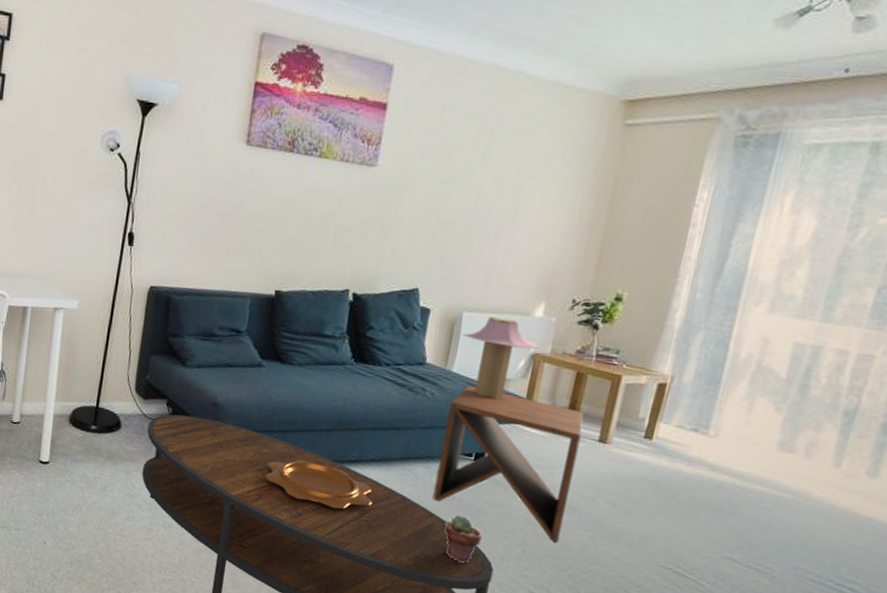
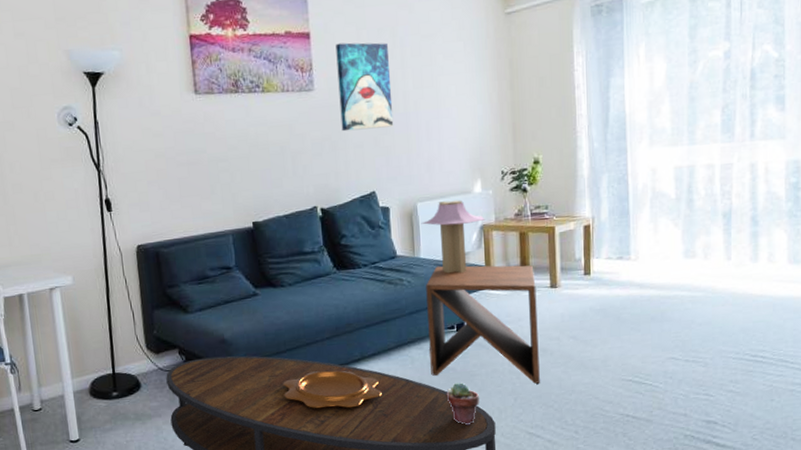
wall art: none [397,121,473,223] -> present [335,42,394,132]

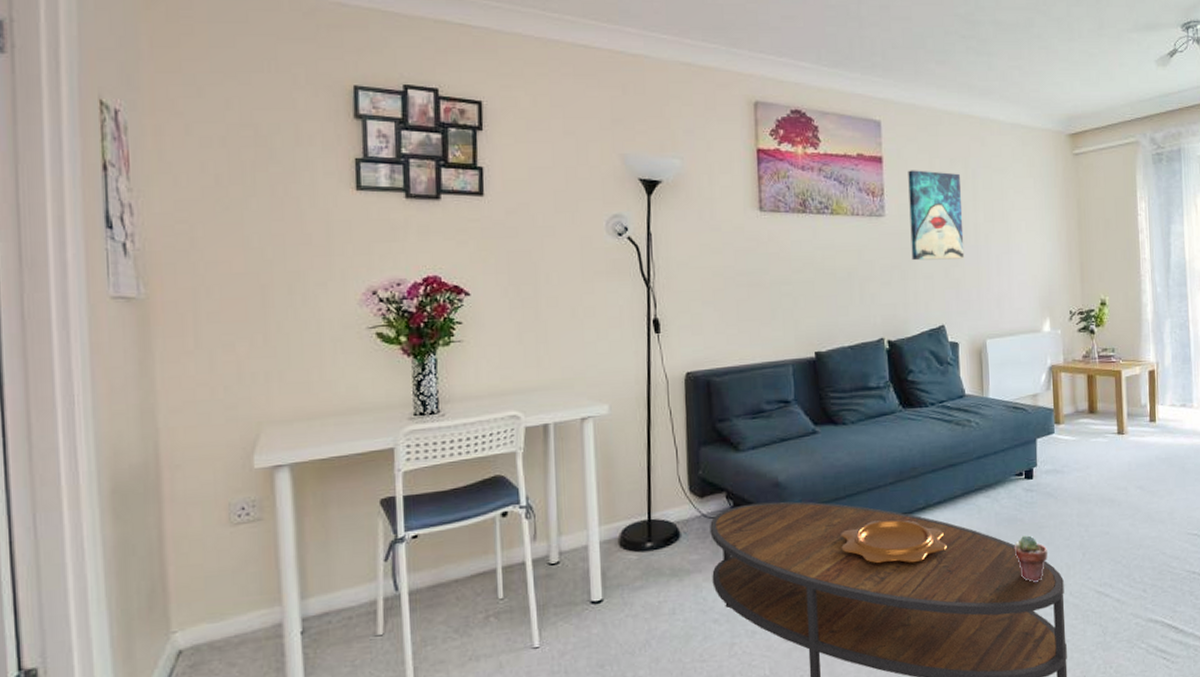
table lamp: present [421,200,485,274] -> none [990,338,1054,416]
side table: present [426,265,540,384] -> none [994,407,1108,537]

